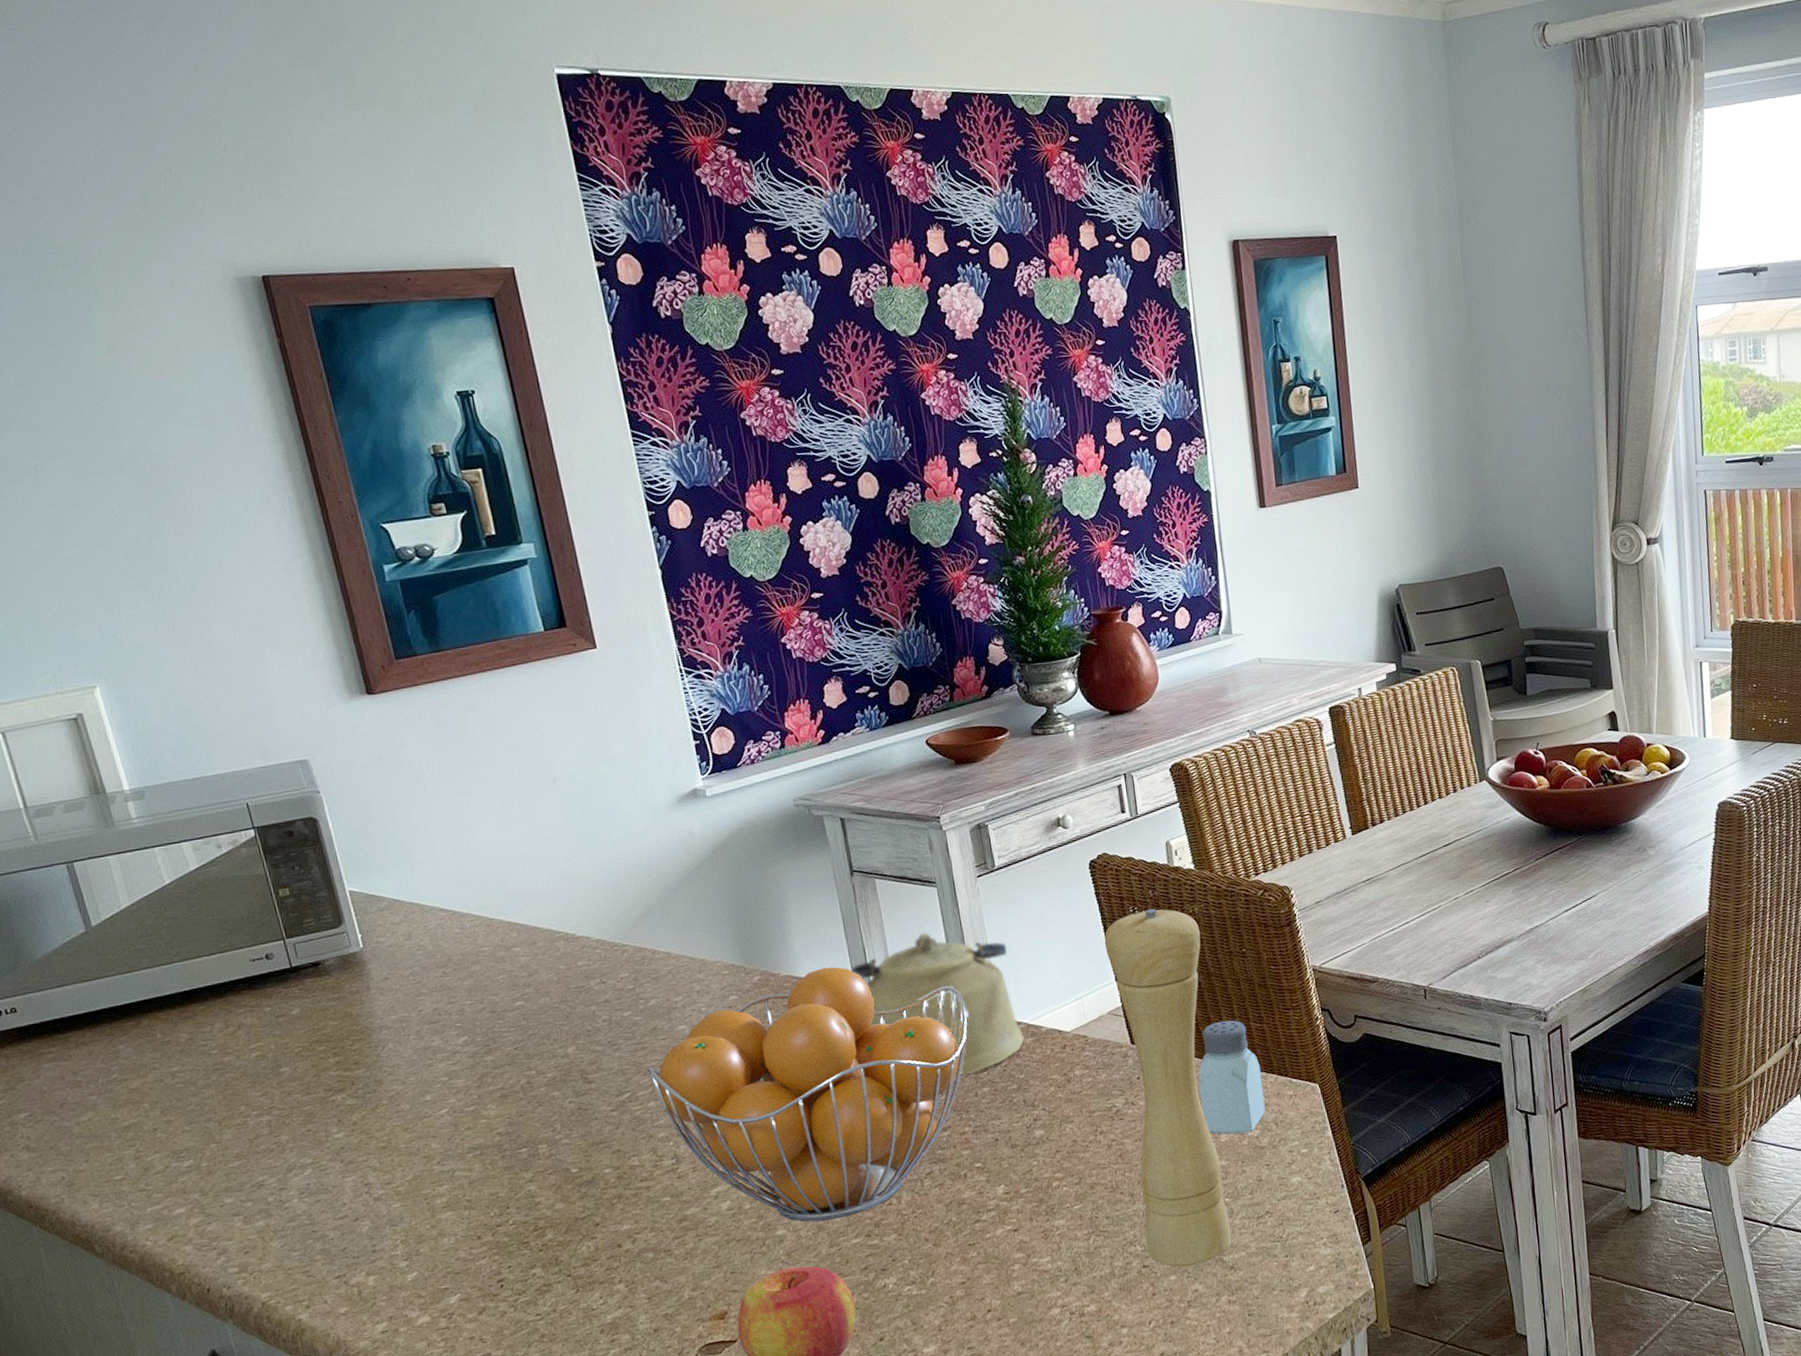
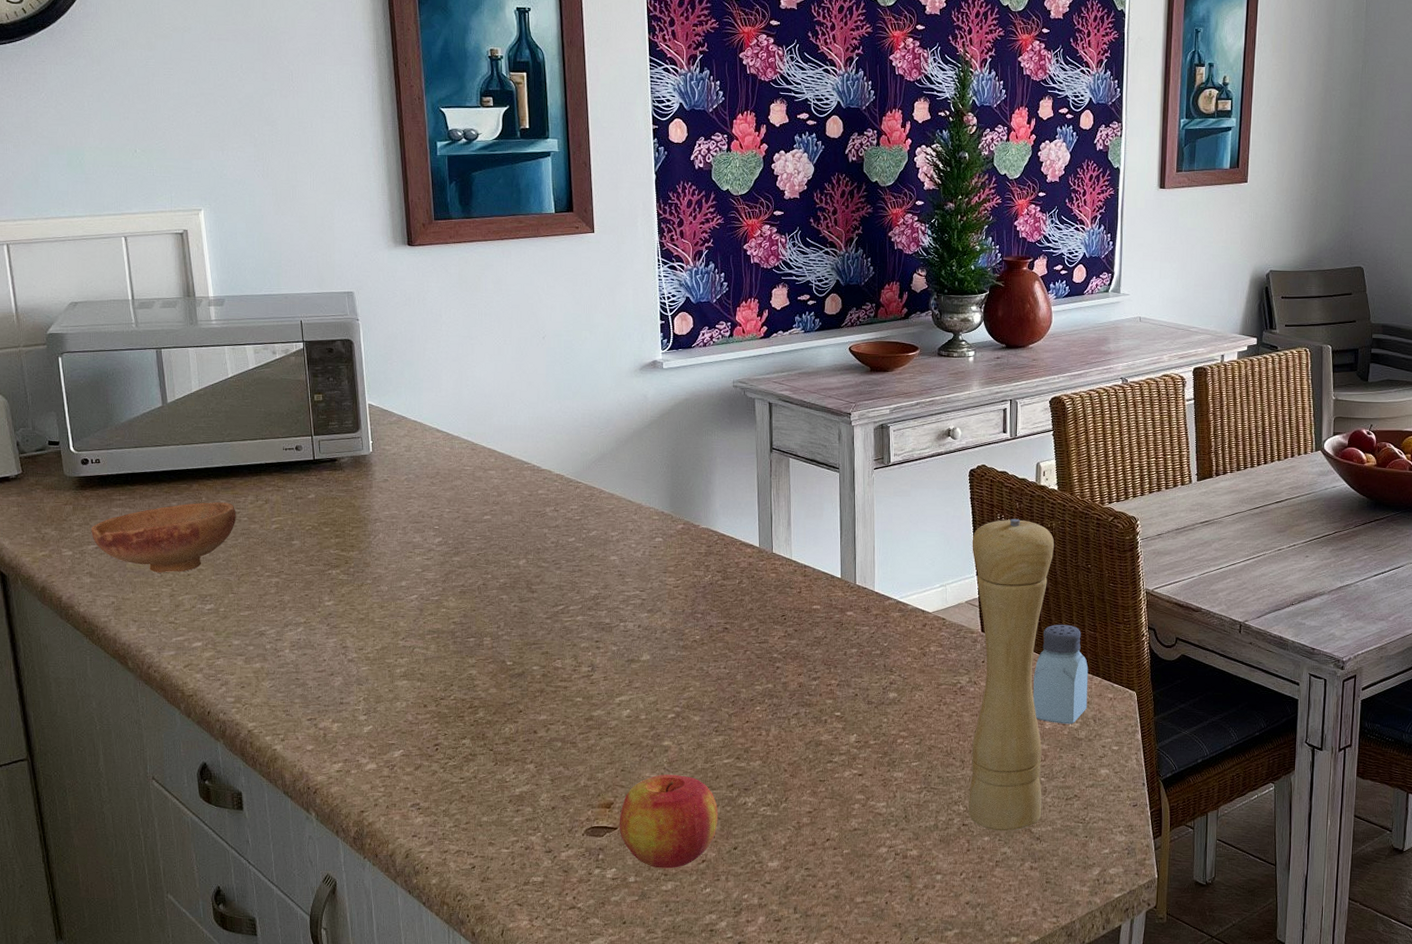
bowl: none [18,1035,205,1134] -> present [91,502,236,573]
fruit basket: present [646,966,968,1222] -> none [580,526,848,740]
kettle: present [851,931,1025,1076] -> none [758,508,893,636]

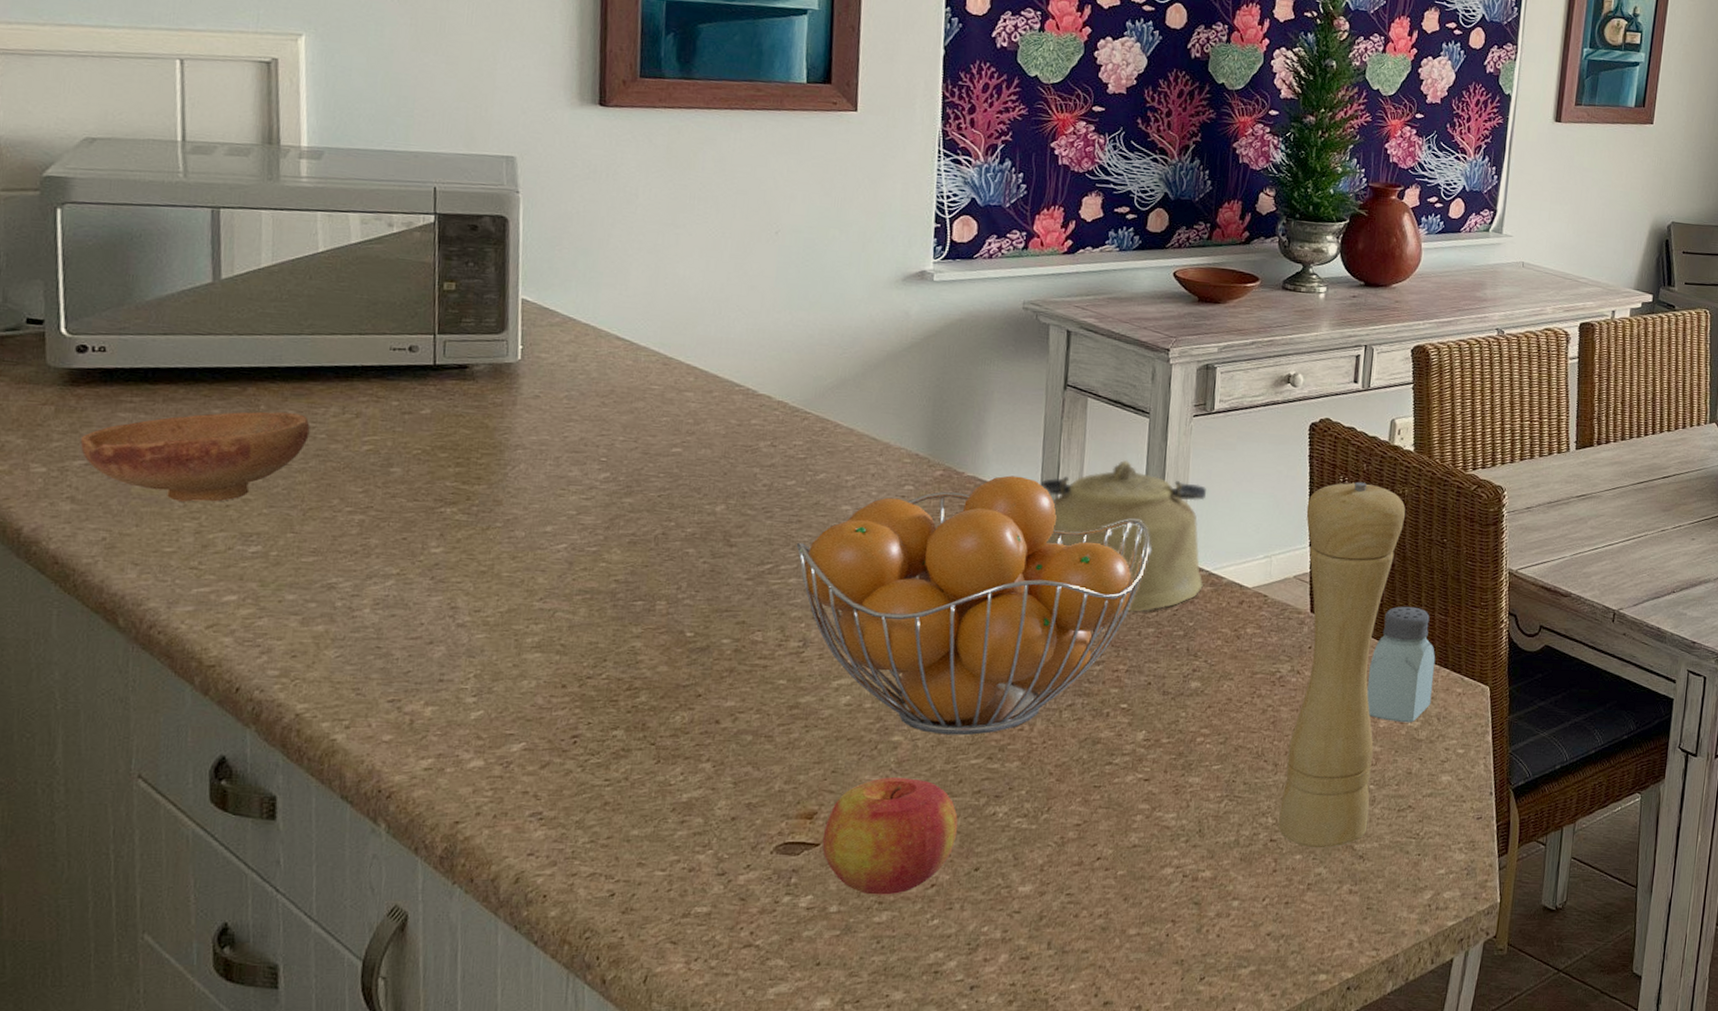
fruit basket: none [580,526,848,740] -> present [796,475,1151,735]
kettle: none [758,508,893,636] -> present [1040,459,1207,612]

